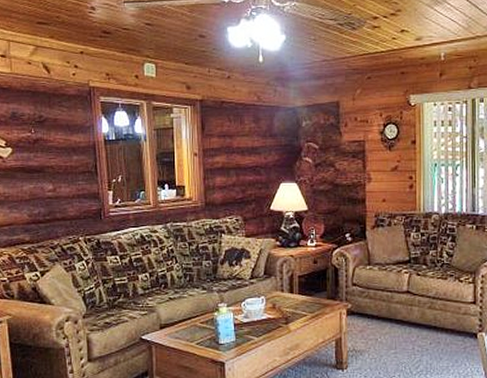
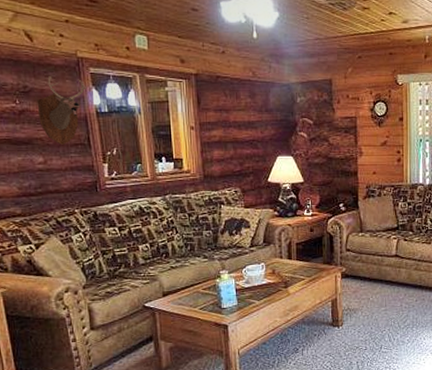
mounted trophy: none [50,106,96,172] -> present [37,76,86,145]

